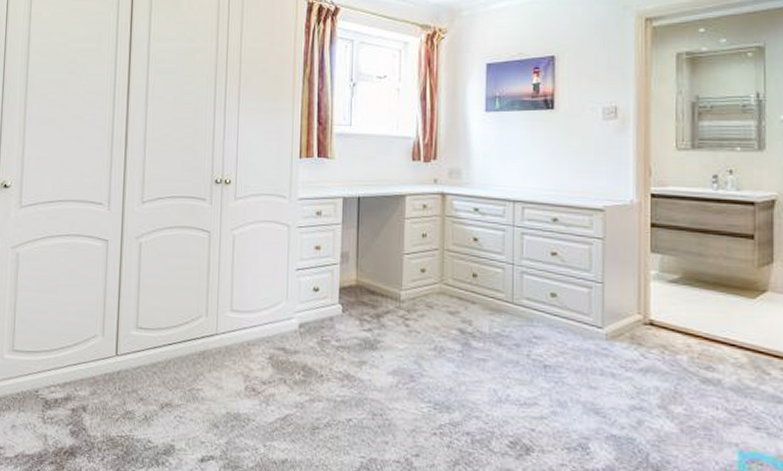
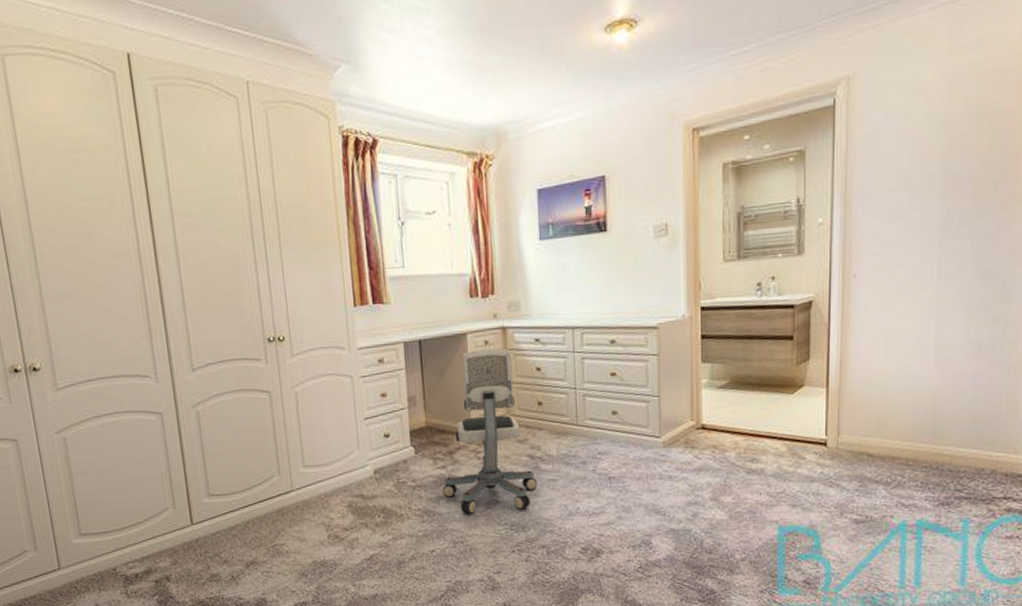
office chair: none [366,212,467,388] -> present [442,348,538,514]

